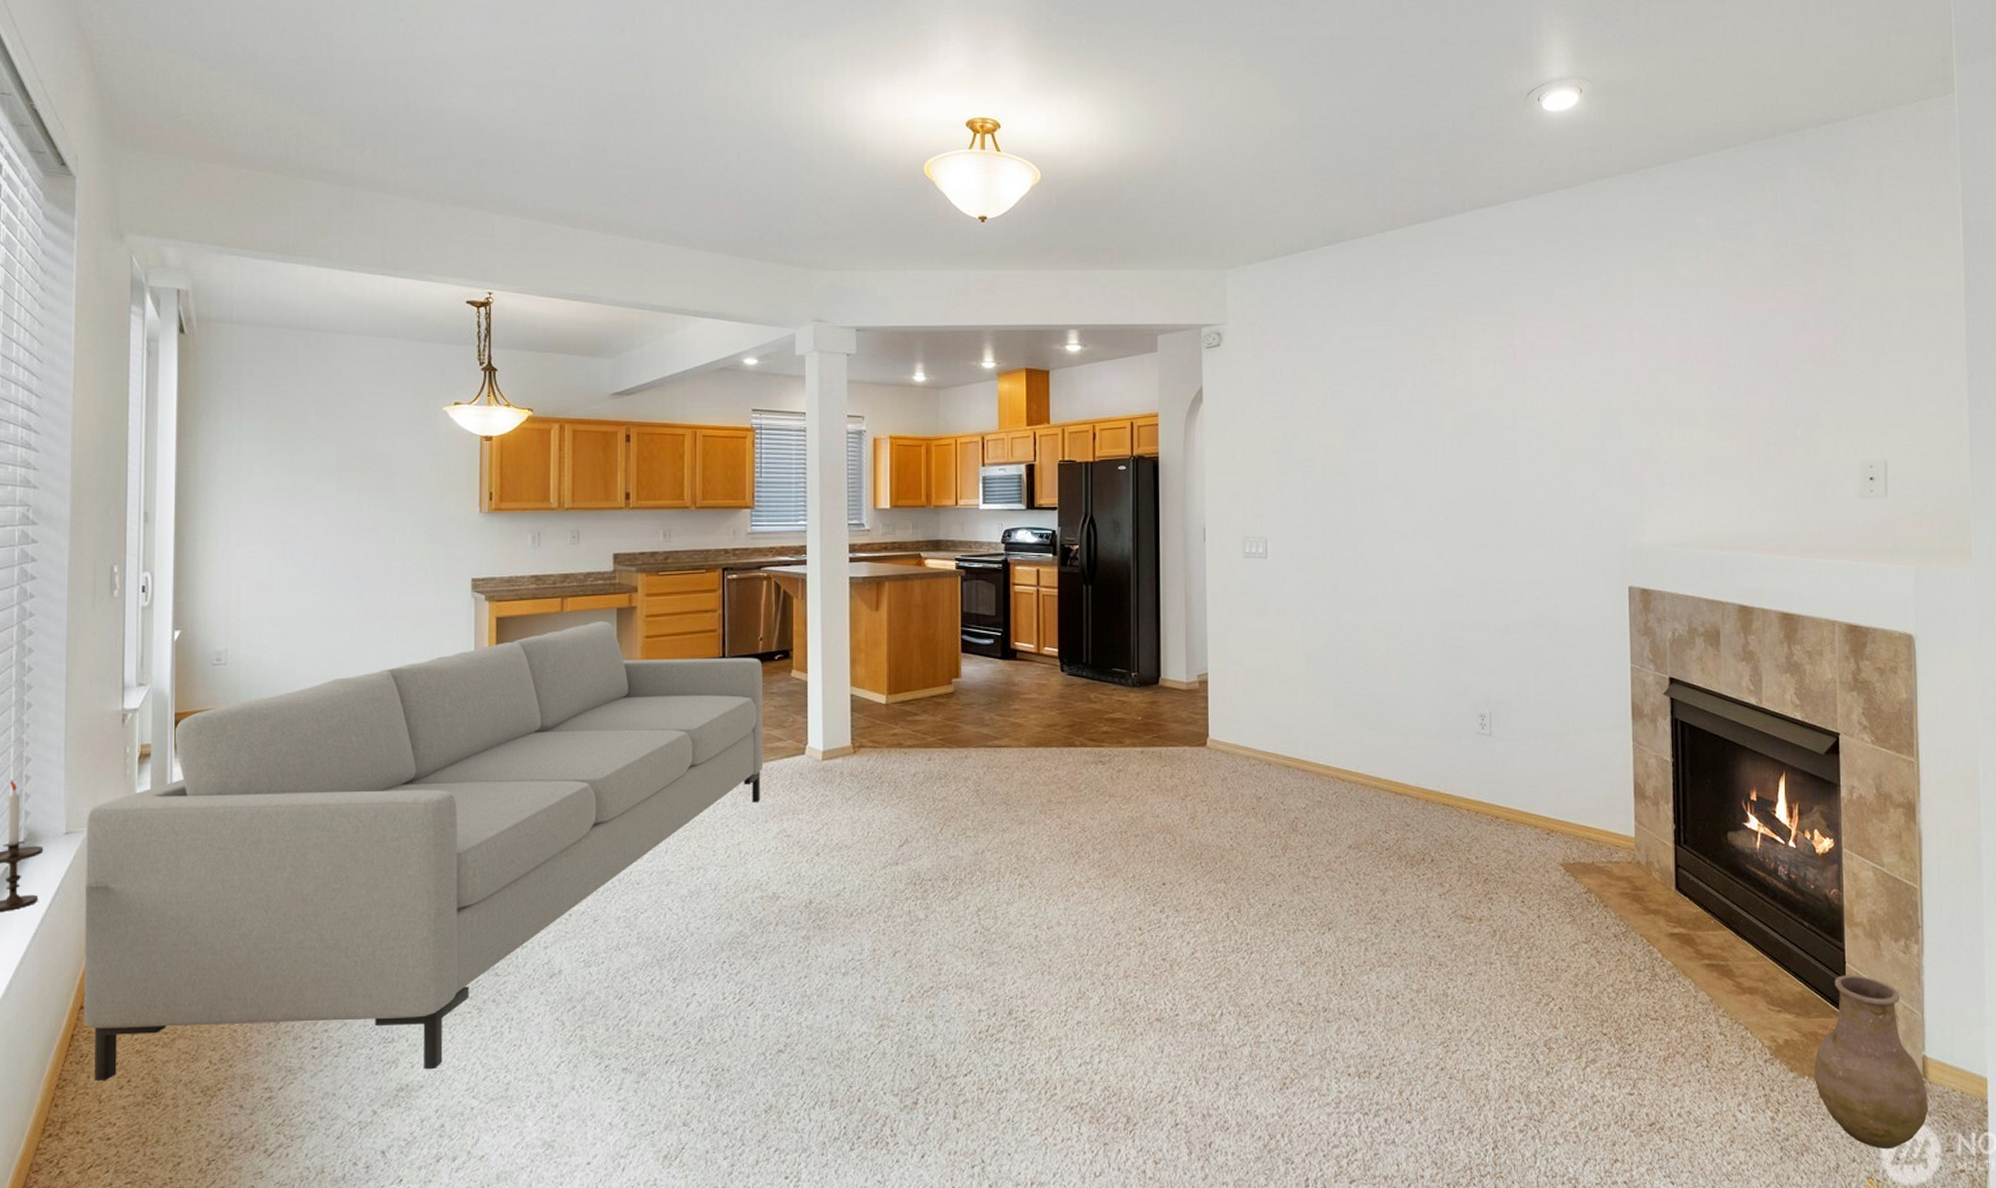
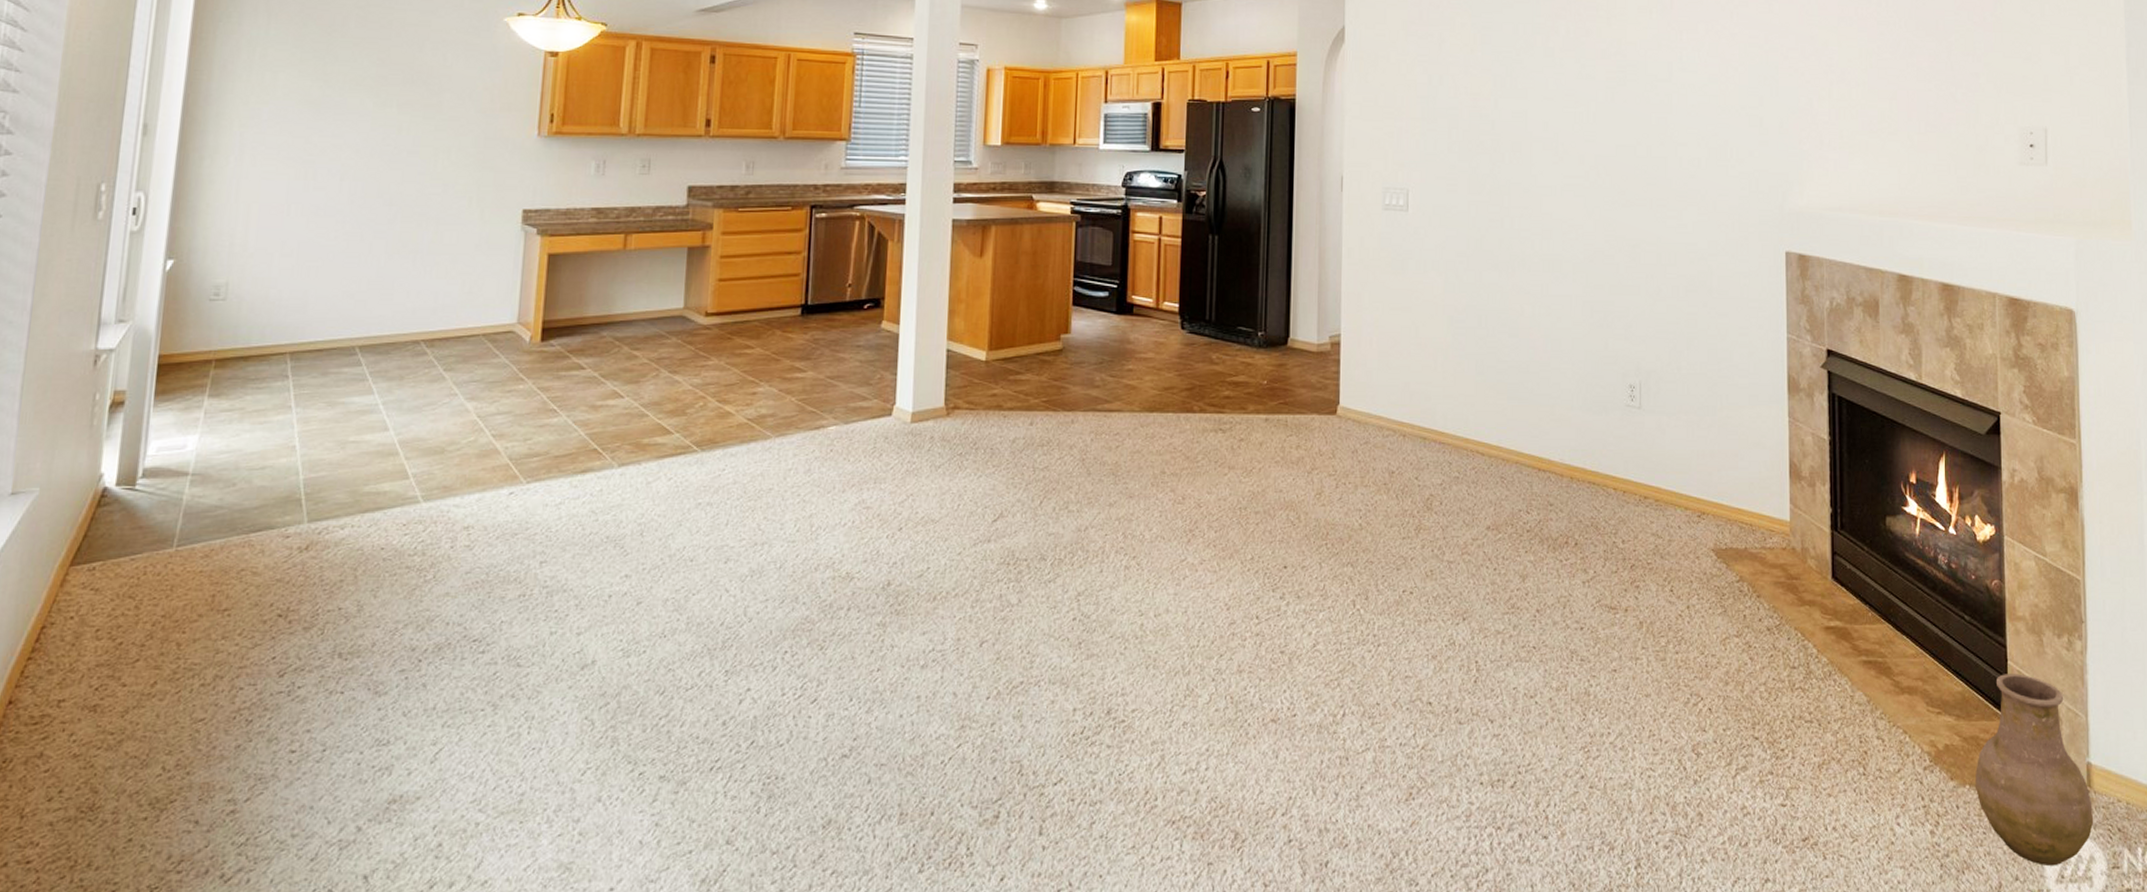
sofa: present [84,620,764,1082] -> none [11,260,850,792]

